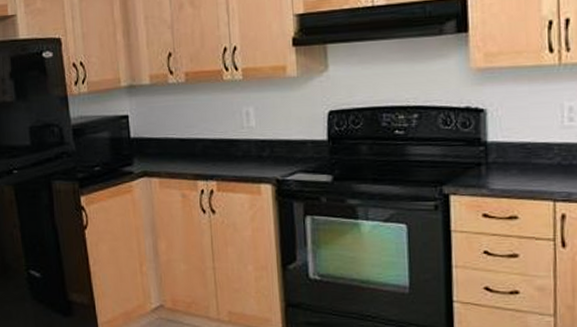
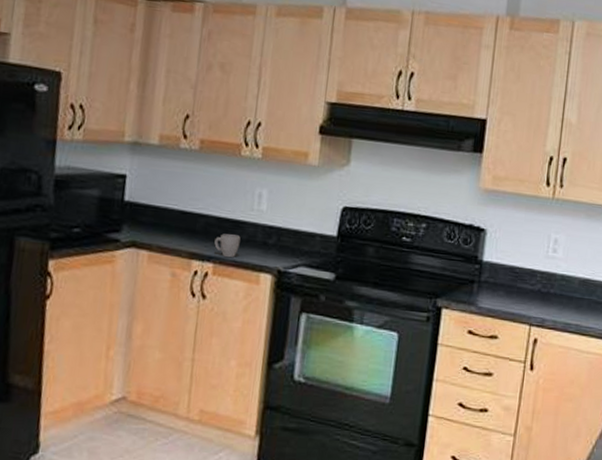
mug: none [214,153,237,175] -> present [214,233,241,258]

